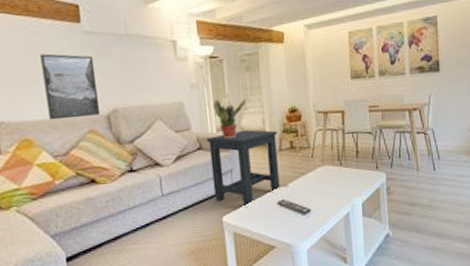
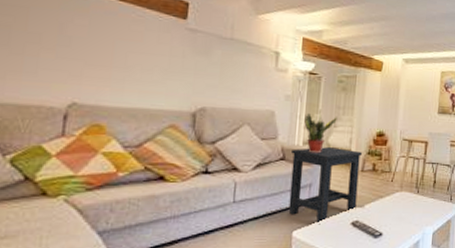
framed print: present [40,53,101,120] -> none [129,42,192,111]

